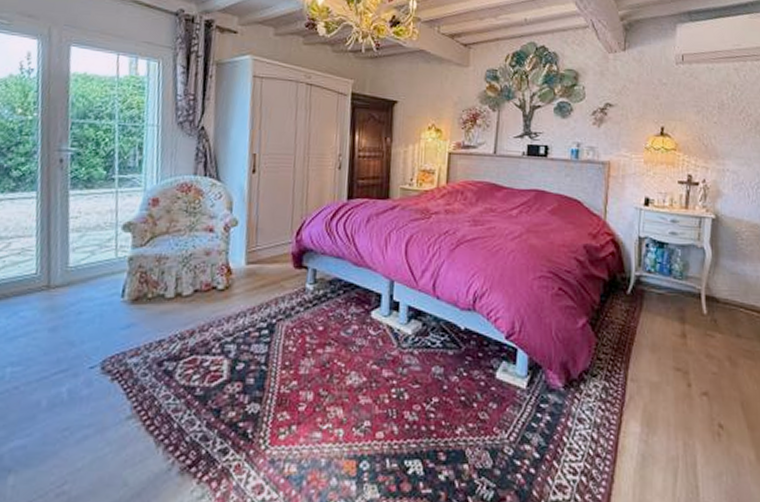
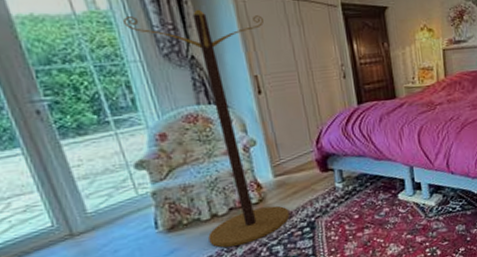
coat rack: none [154,83,275,334] -> present [123,9,290,248]

